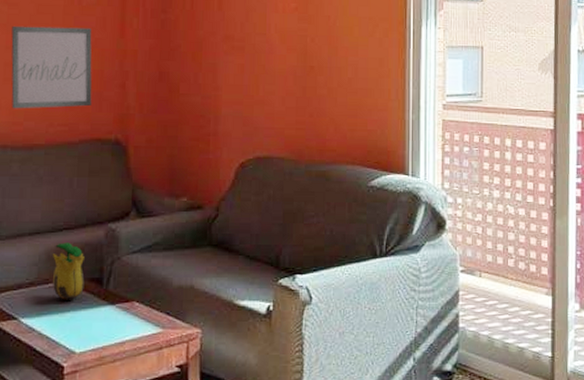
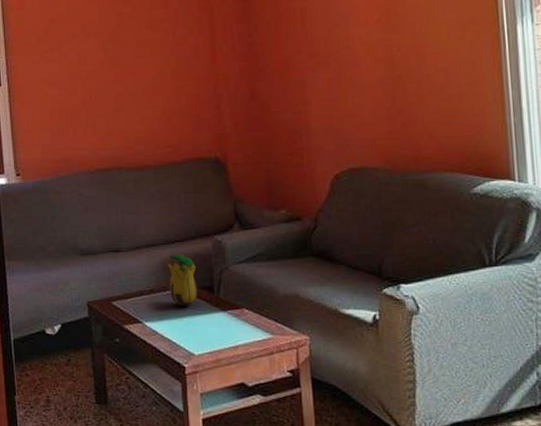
wall art: present [11,25,92,109] -> none [118,57,191,135]

